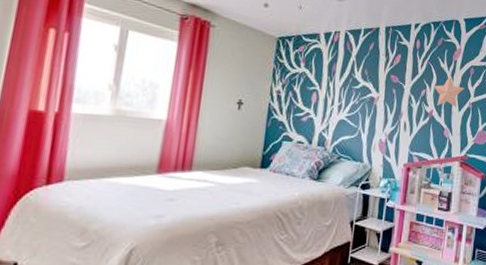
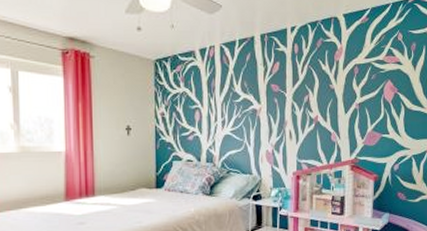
decorative star: present [433,75,464,107] -> none [316,77,349,110]

